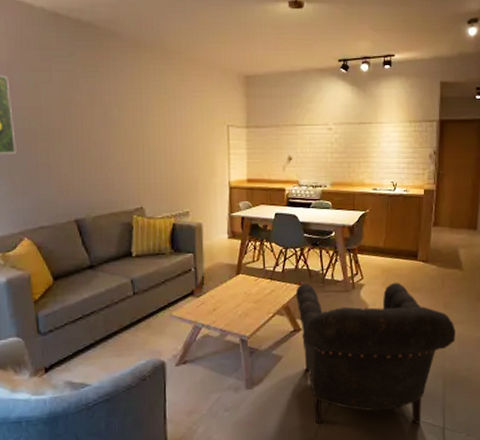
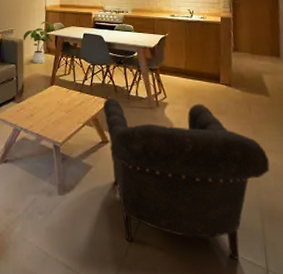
house plant: none [202,200,242,251] -> present [23,22,56,64]

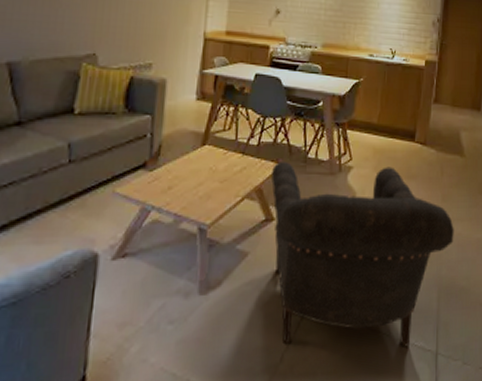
house plant: present [23,22,56,64] -> none [166,54,217,115]

